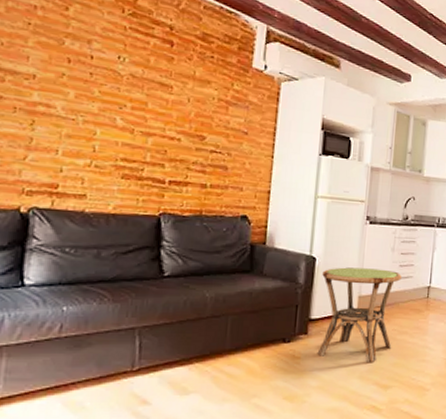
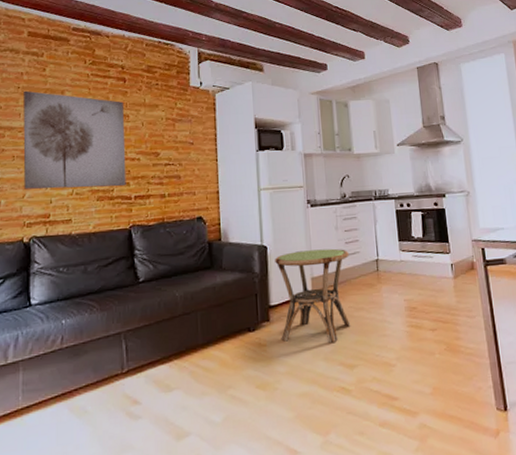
wall art: none [26,29,168,168] -> present [23,90,126,189]

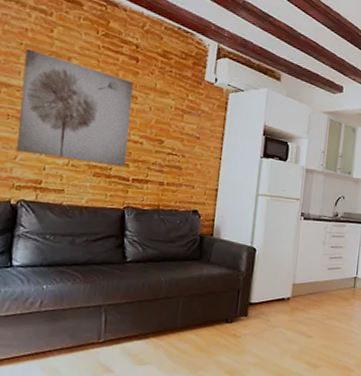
side table: present [275,248,351,343] -> none [255,257,331,343]

